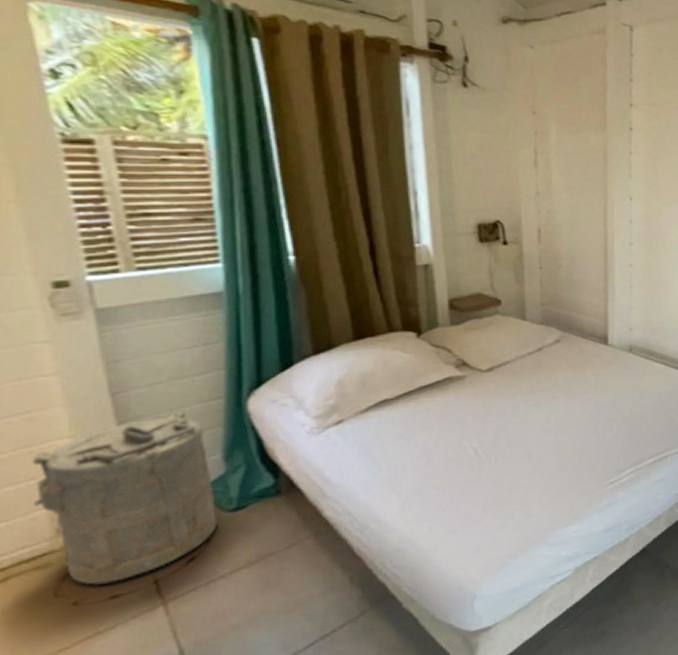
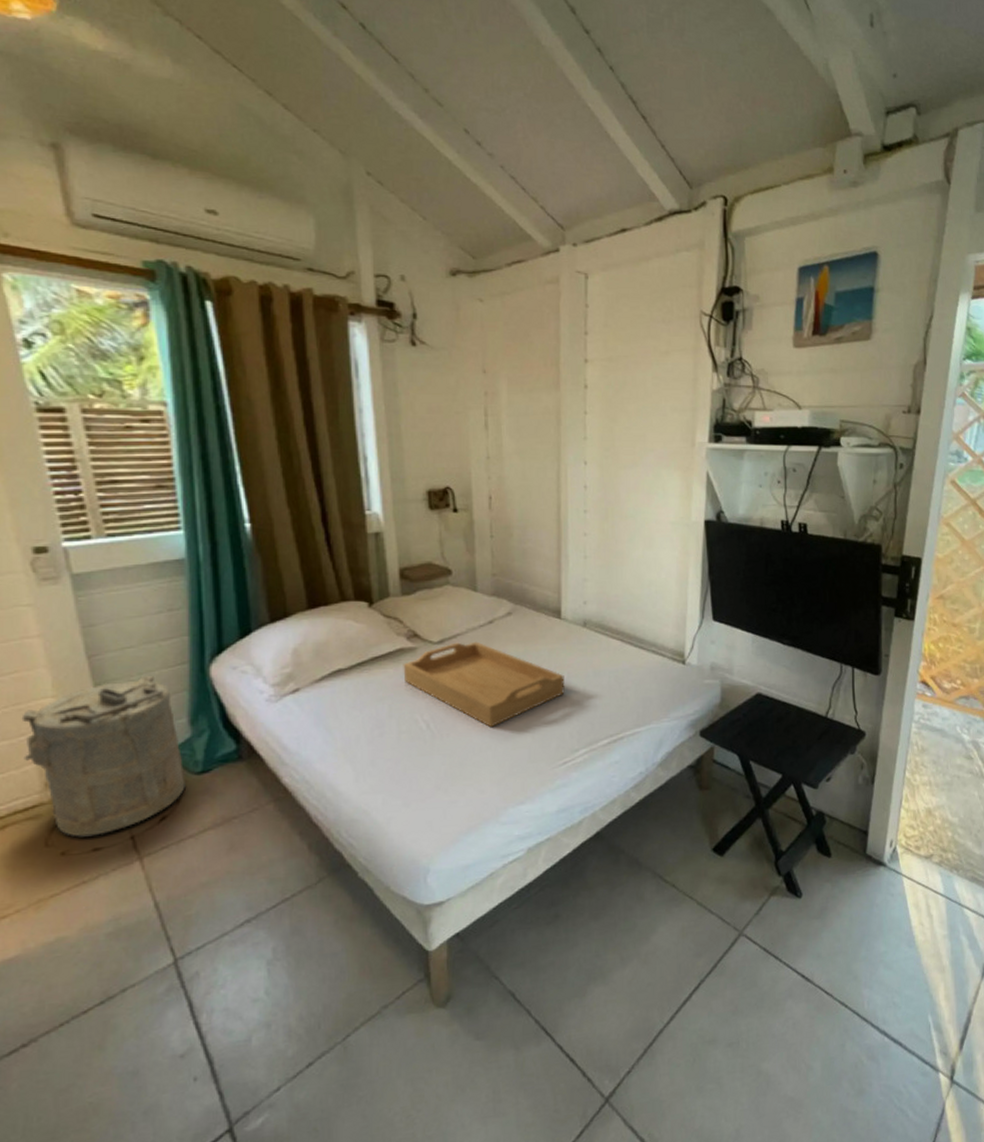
serving tray: none [451,368,612,452] -> present [403,641,565,728]

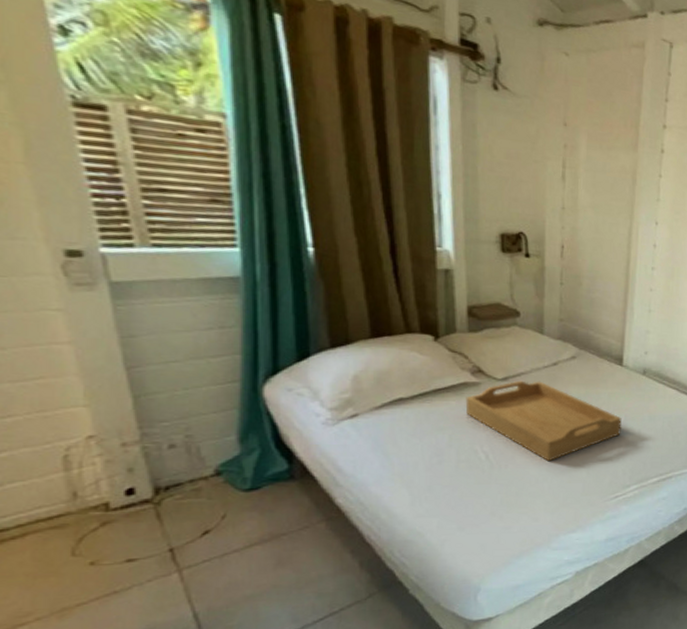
laundry hamper: present [21,675,185,837] -> none [47,390,232,548]

